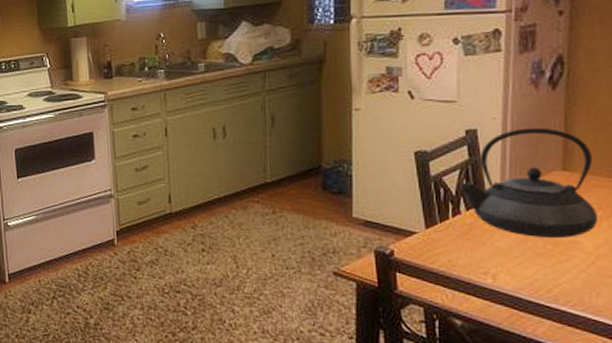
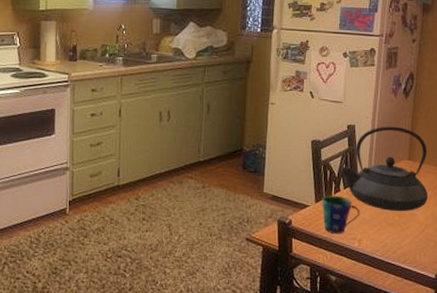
cup: none [435,219,493,268] -> present [322,195,361,234]

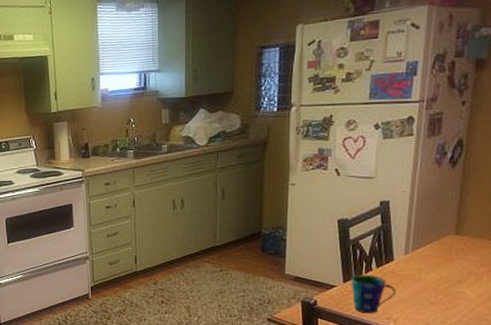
teapot: present [340,126,429,211] -> none [372,199,481,289]

